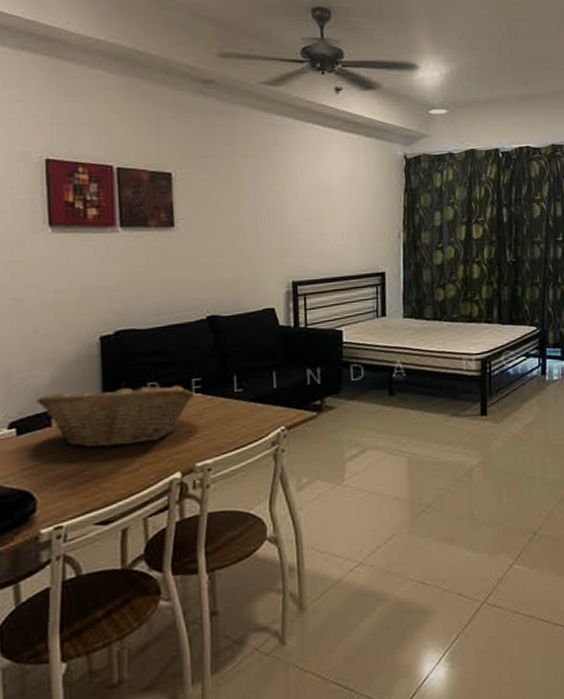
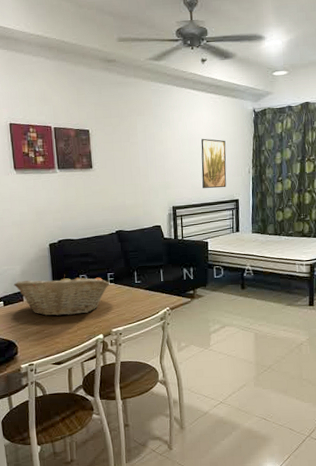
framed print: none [333,190,369,258] -> present [201,138,227,189]

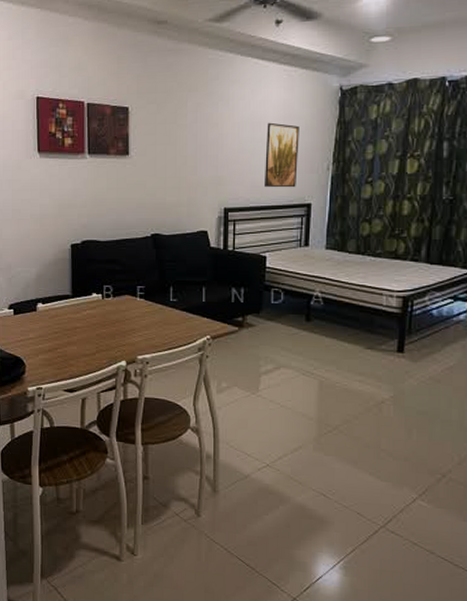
fruit basket: present [13,274,110,317] -> none [26,283,139,334]

